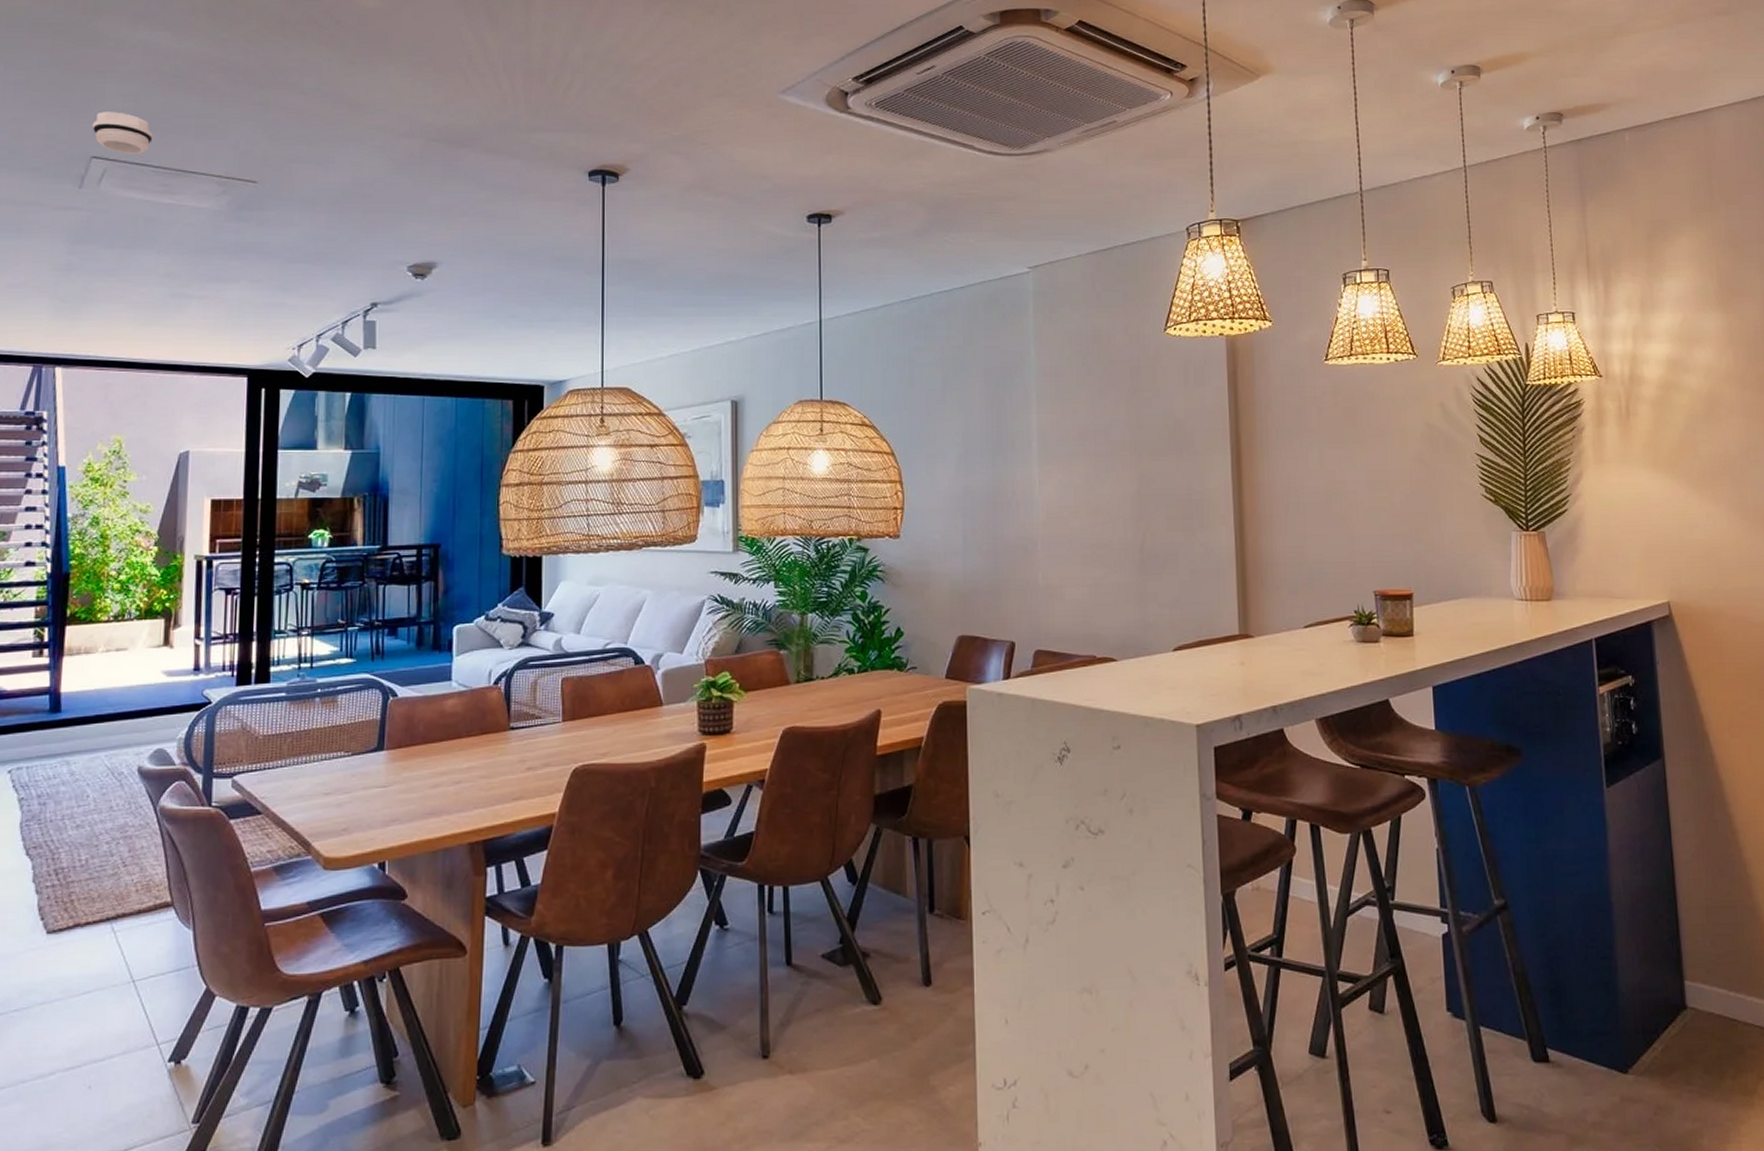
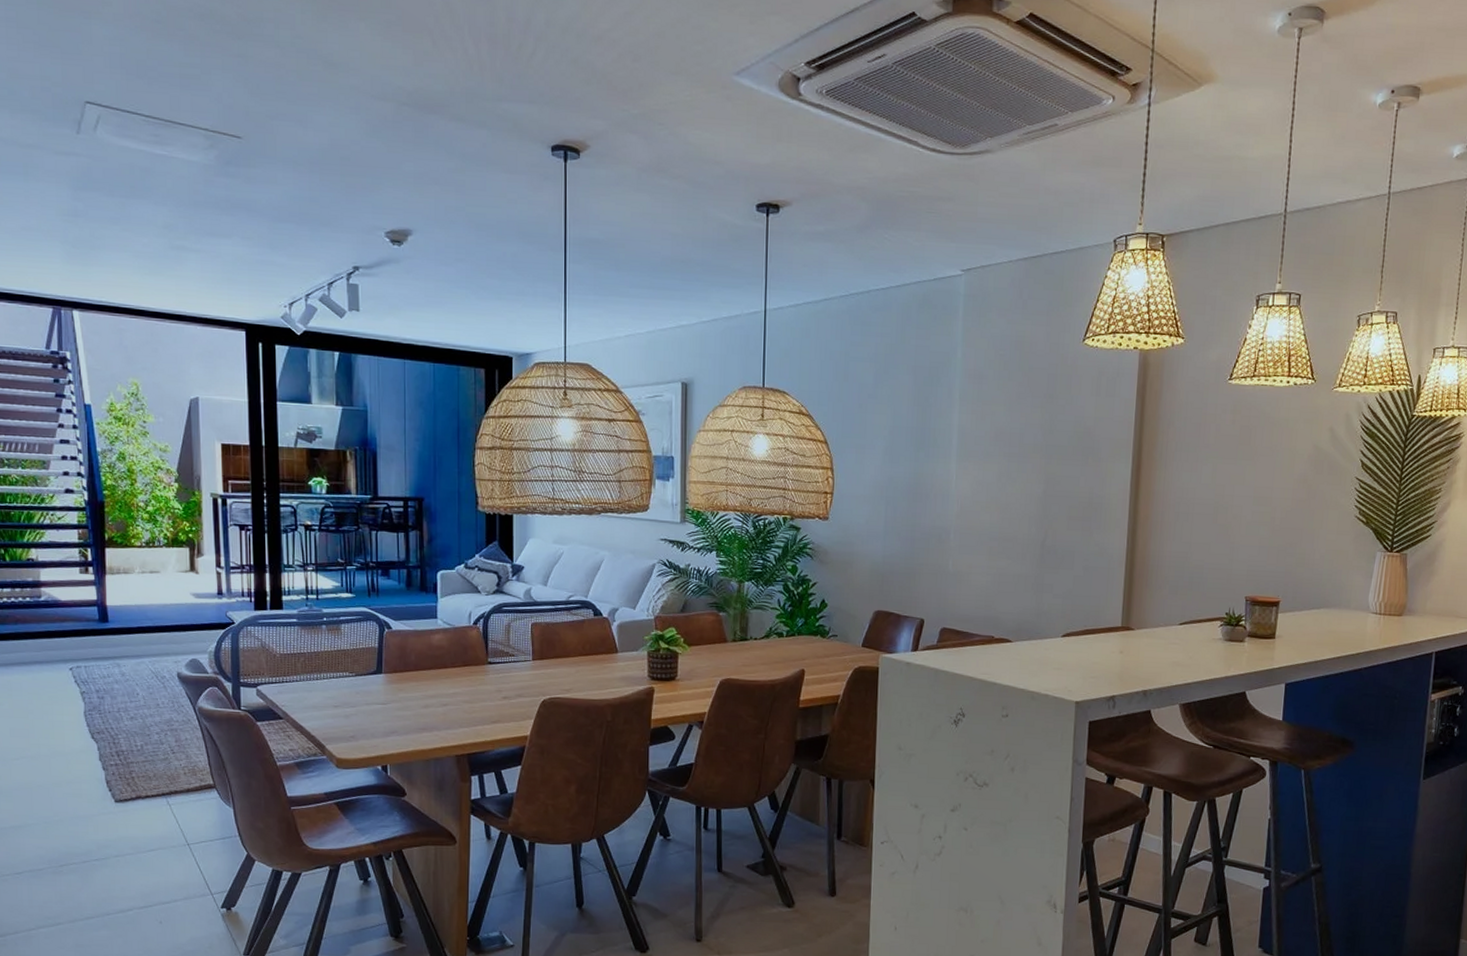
smoke detector: present [92,111,153,154] -> none [83,55,141,102]

